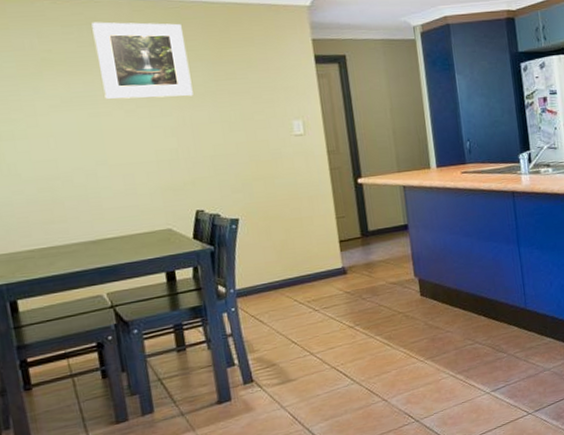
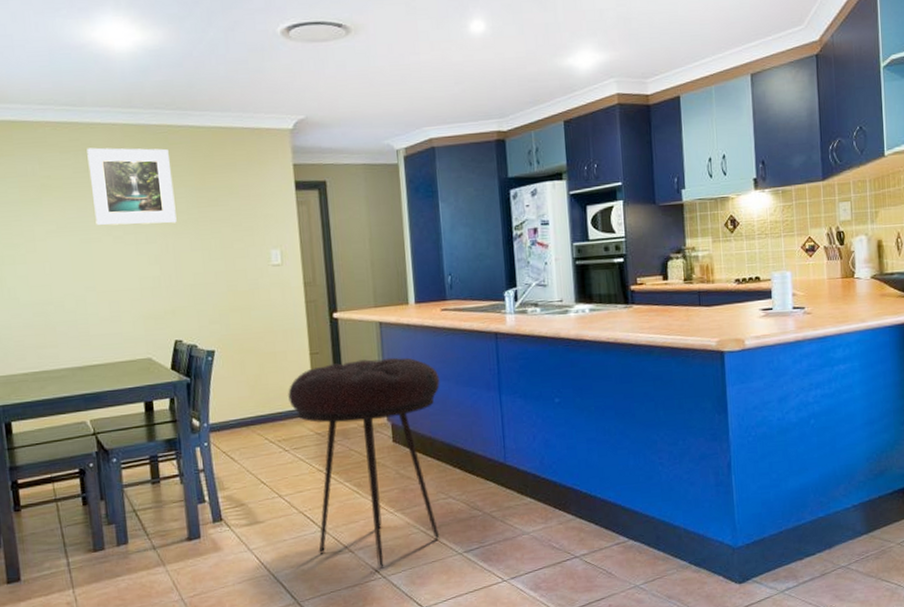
stool: none [315,217,469,413] -> present [288,357,440,568]

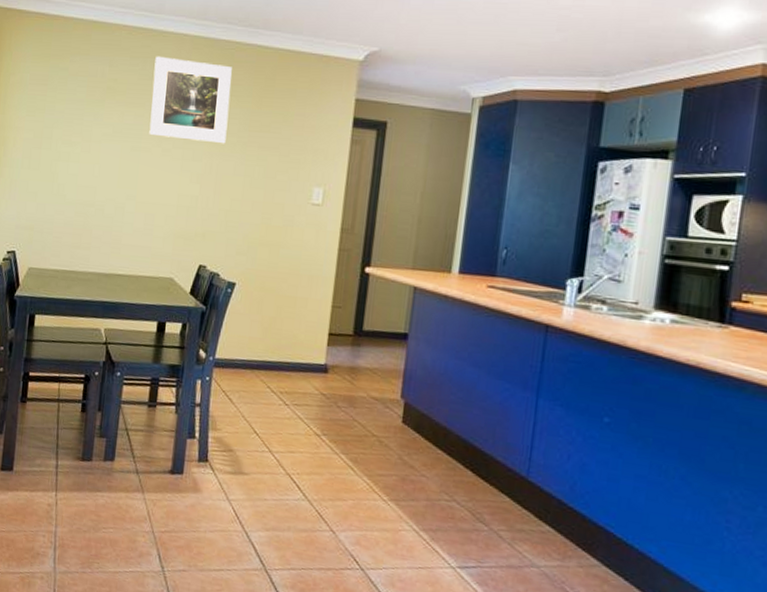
stool: present [288,357,440,568] -> none [298,321,470,558]

